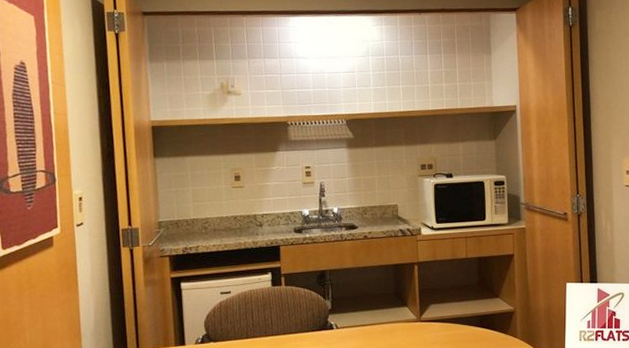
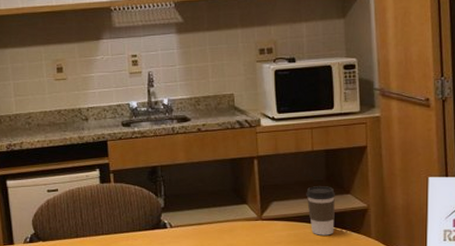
coffee cup: none [460,290,487,336] -> present [306,186,336,236]

